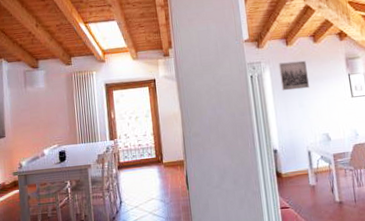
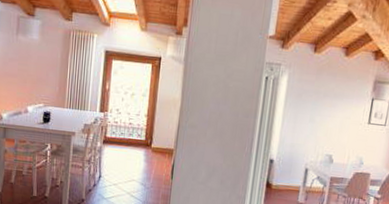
wall art: present [278,60,310,91] -> none [295,70,331,104]

